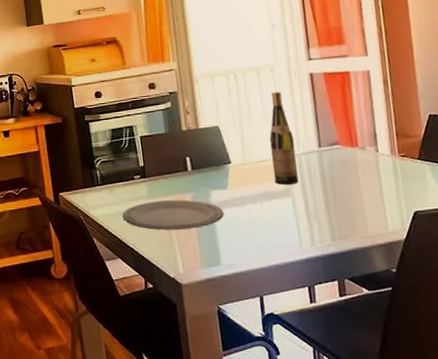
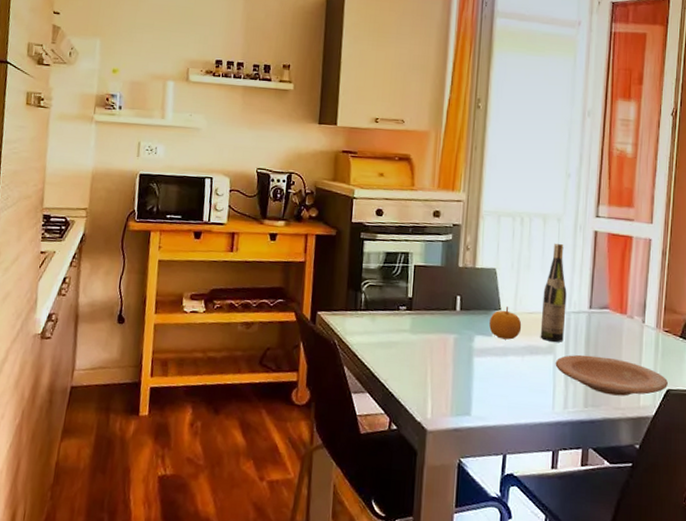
plate: present [122,199,224,231] -> none [379,336,484,373]
fruit: none [222,159,255,190] -> present [489,306,522,340]
plate: none [294,190,414,226] -> present [555,354,668,396]

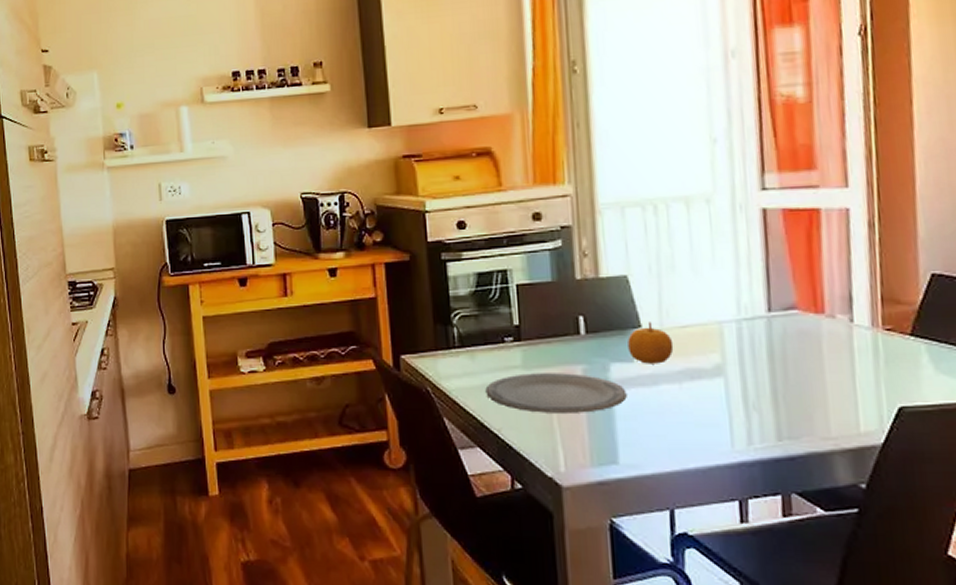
plate: none [379,336,484,373] -> present [485,373,627,413]
wine bottle: present [540,243,567,342] -> none [698,231,736,360]
plate: present [555,354,668,396] -> none [727,372,899,422]

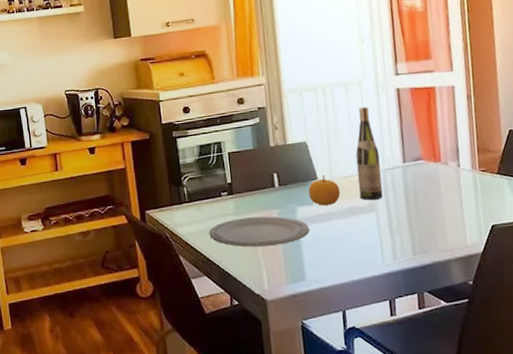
wine bottle: none [698,231,736,360] -> present [355,106,383,200]

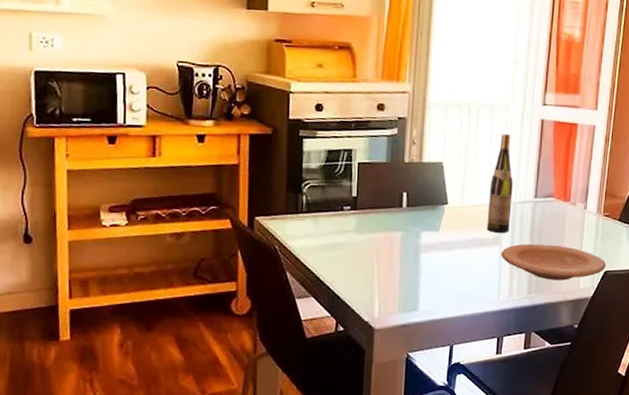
plate: present [209,216,310,247] -> none [323,237,431,270]
fruit: present [308,175,341,206] -> none [436,200,469,234]
plate: none [378,205,492,240] -> present [501,243,606,281]

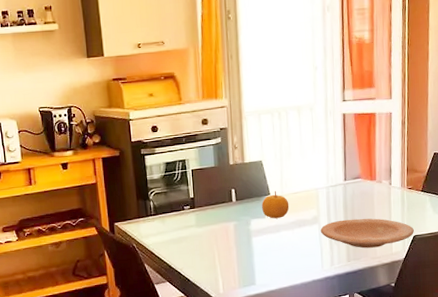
fruit: none [436,200,469,234] -> present [262,191,290,219]
wine bottle: present [486,133,513,233] -> none [304,129,325,214]

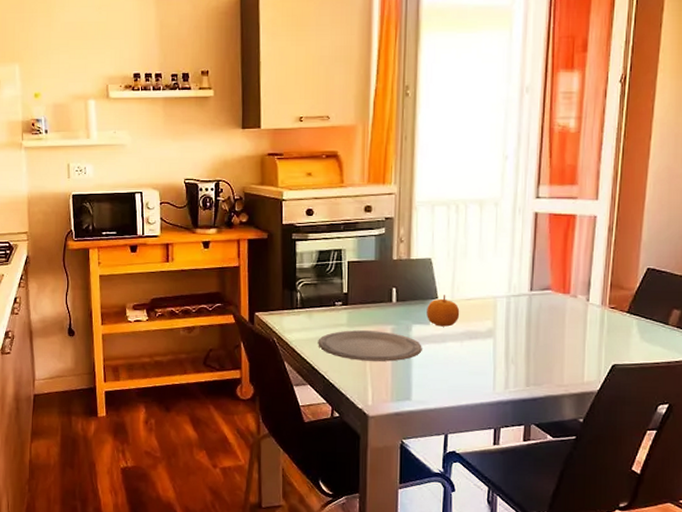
plate: none [172,227,261,256] -> present [318,330,422,362]
plate: present [320,218,414,248] -> none [495,336,613,374]

